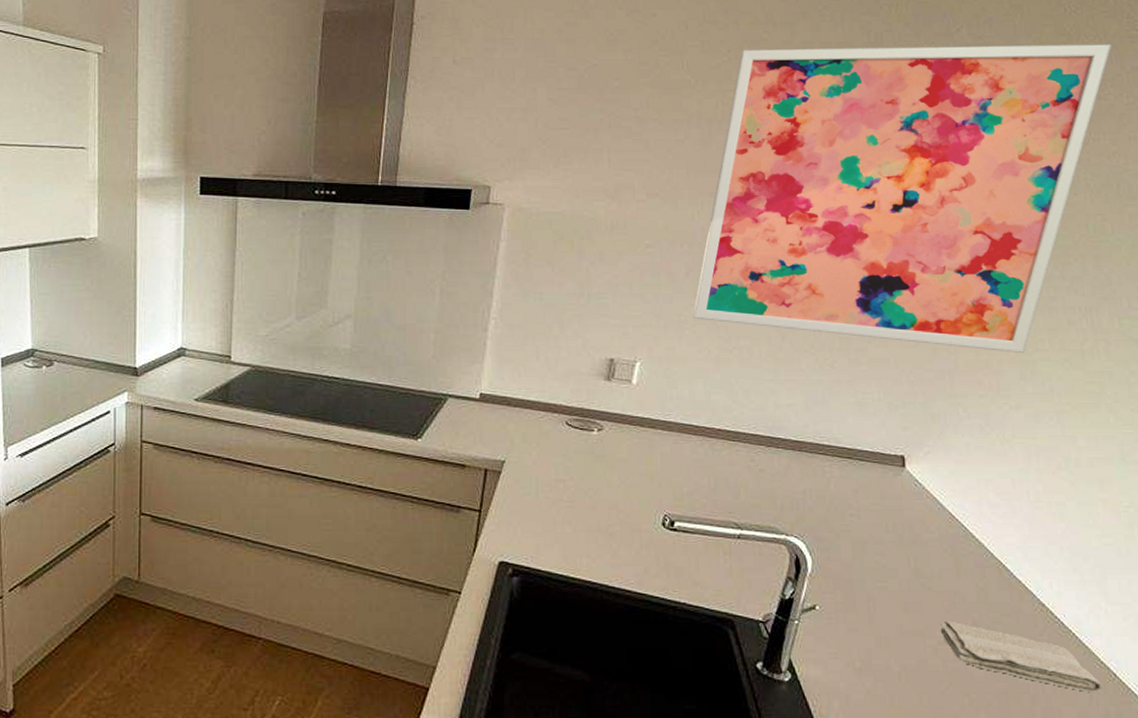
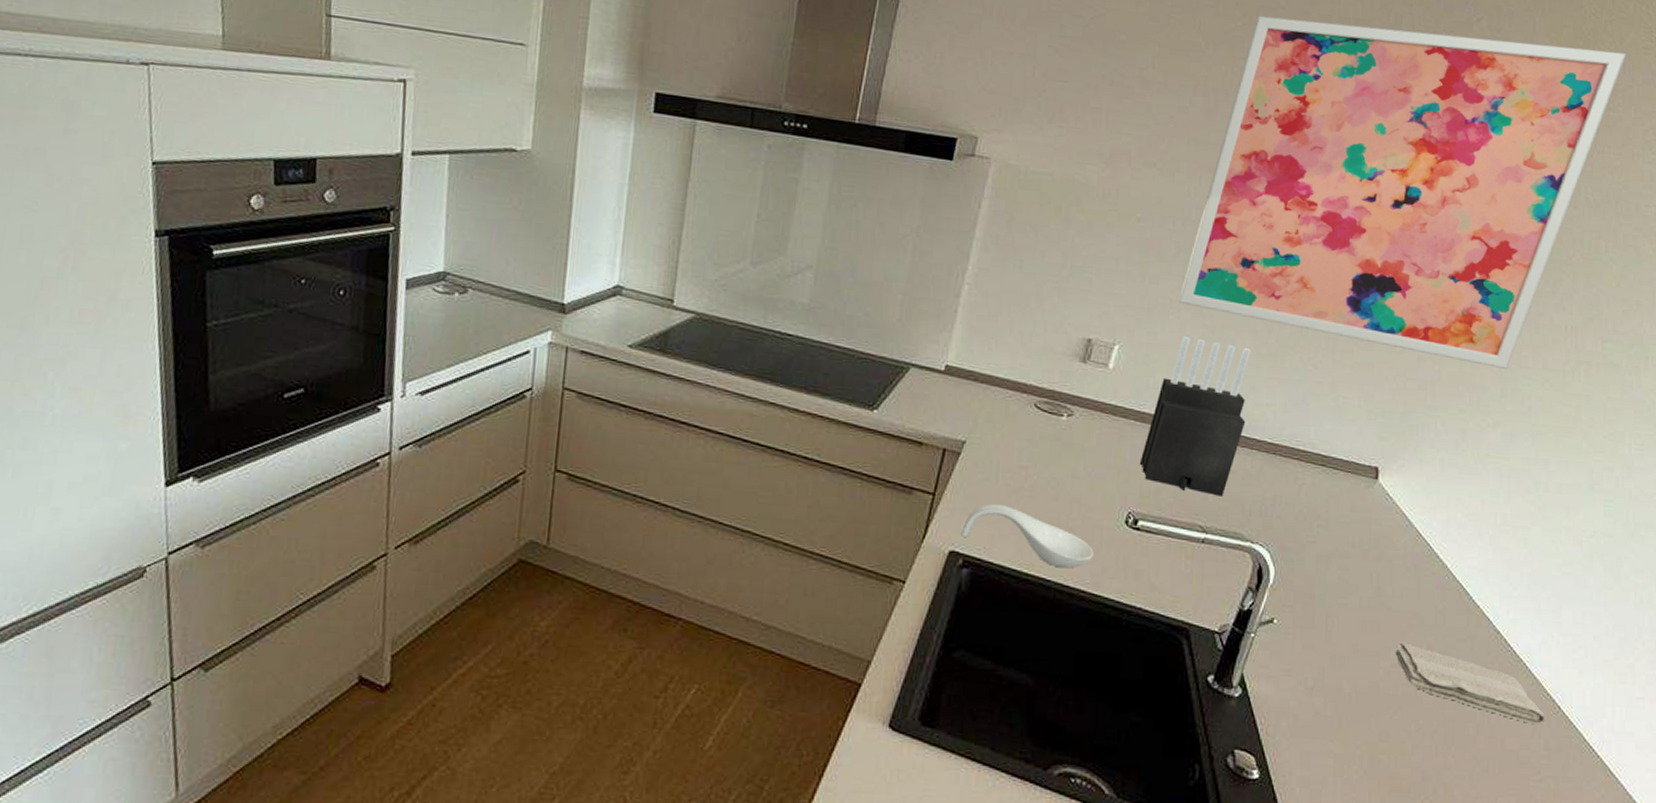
spoon rest: none [509,515,635,571] -> present [961,503,1094,568]
knife block: none [670,348,769,494] -> present [1139,335,1251,496]

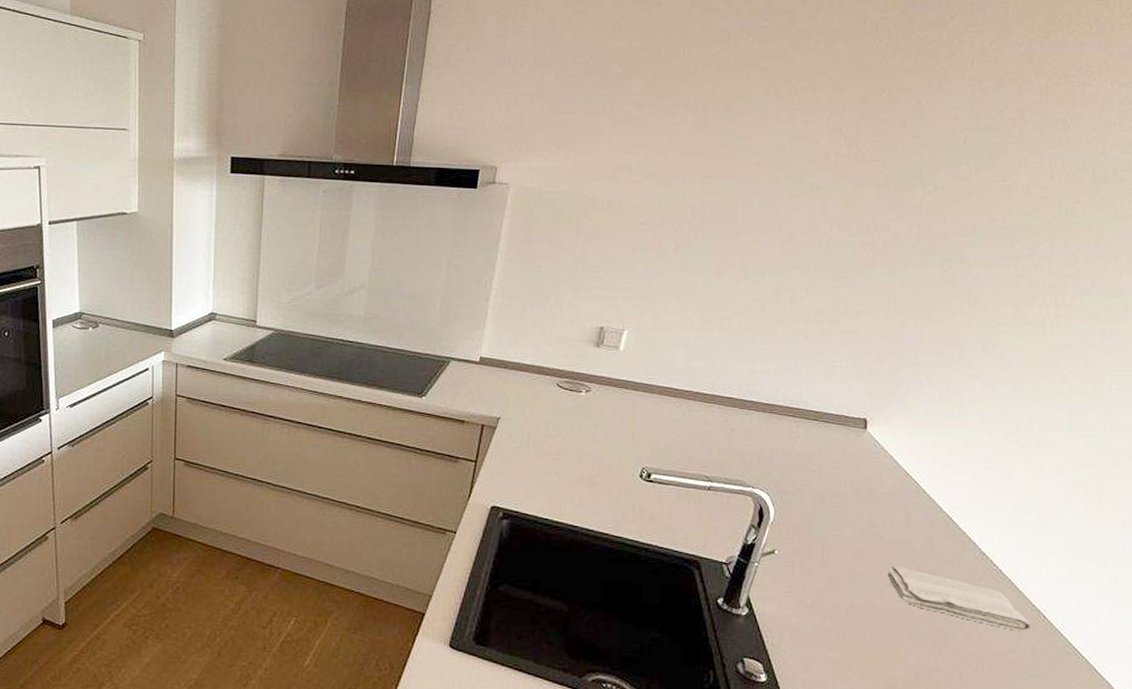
spoon rest: present [961,503,1094,568] -> none [500,466,614,516]
knife block: present [1139,335,1251,496] -> none [650,318,746,451]
wall art: present [1178,15,1627,369] -> none [679,31,1102,326]

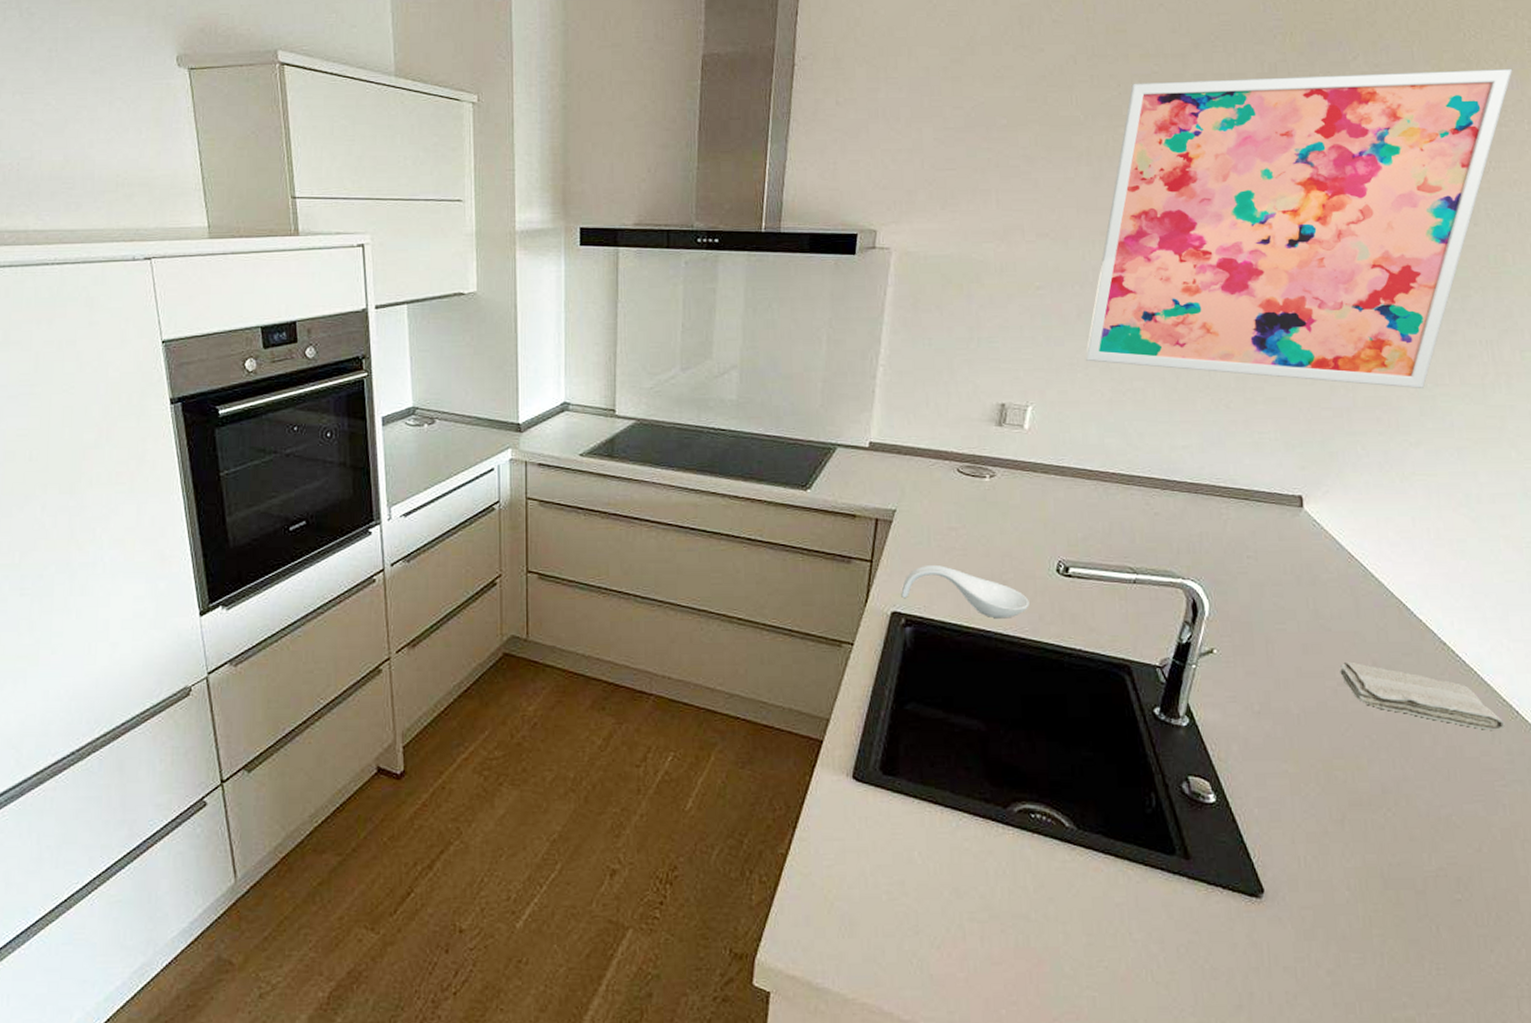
spoon rest: none [500,466,614,516] -> present [901,564,1029,619]
wall art: none [679,31,1102,326] -> present [1085,68,1513,388]

